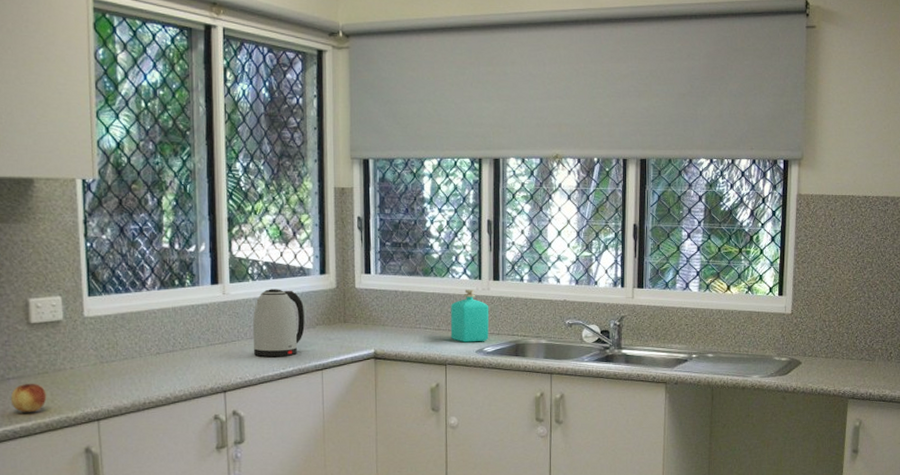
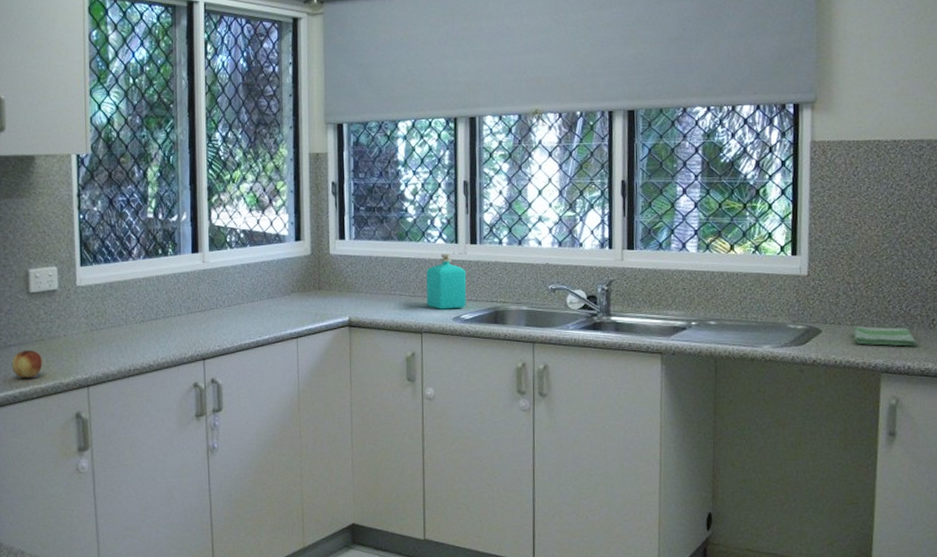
kettle: present [253,289,305,357] -> none [230,256,280,324]
dish towel: none [827,357,878,376] -> present [853,325,918,347]

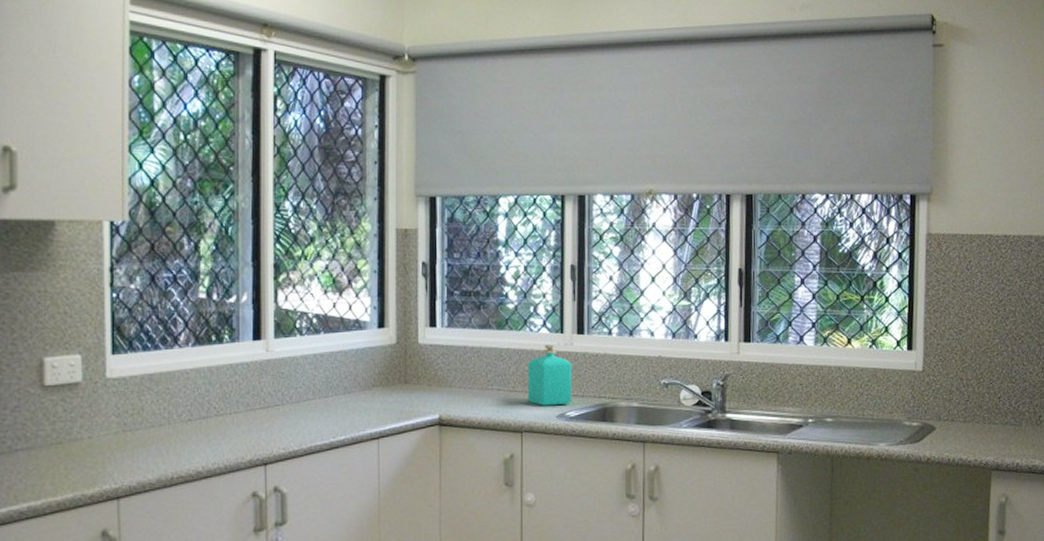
fruit: present [11,349,43,379] -> none [18,455,59,490]
dish towel: present [853,325,918,347] -> none [965,422,1026,444]

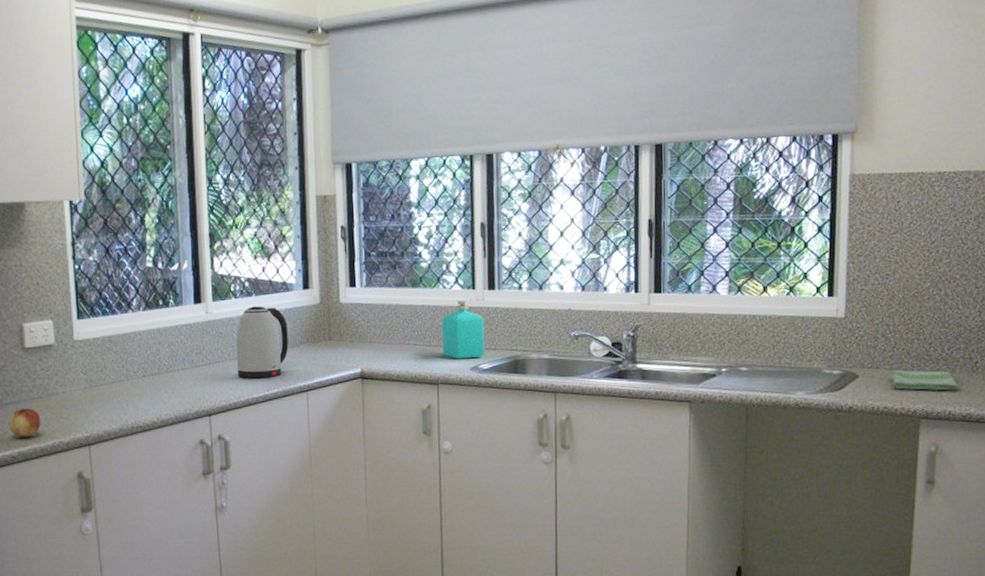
fruit: none [18,455,59,490] -> present [8,407,41,438]
kettle: none [299,345,359,423] -> present [236,306,289,378]
dish towel: none [965,422,1026,444] -> present [891,369,960,391]

